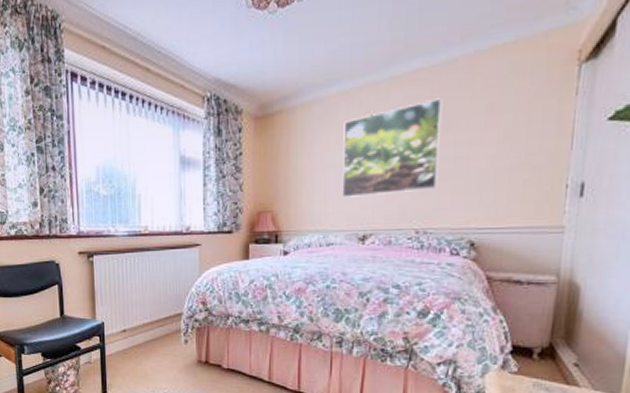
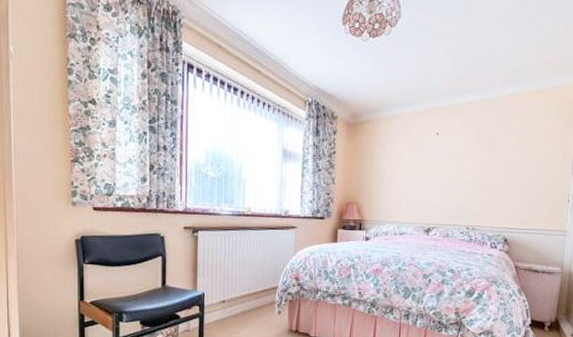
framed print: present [342,98,443,198] -> none [413,126,488,197]

